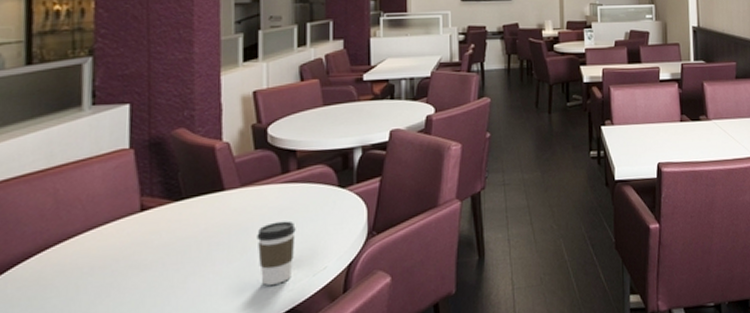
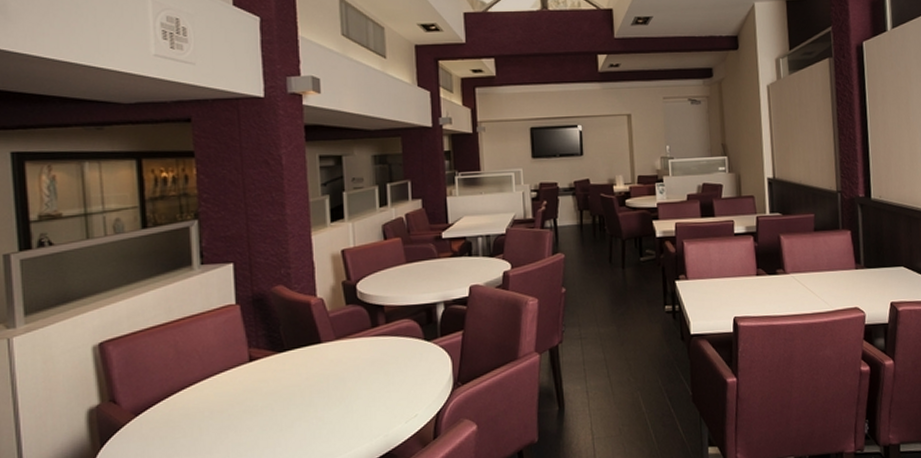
coffee cup: present [257,220,296,286] -> none [353,371,388,431]

